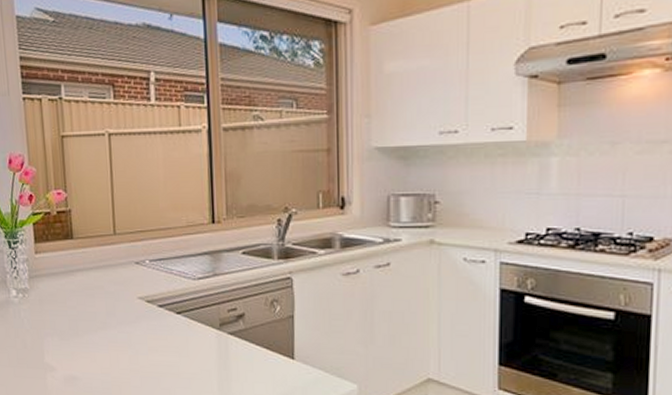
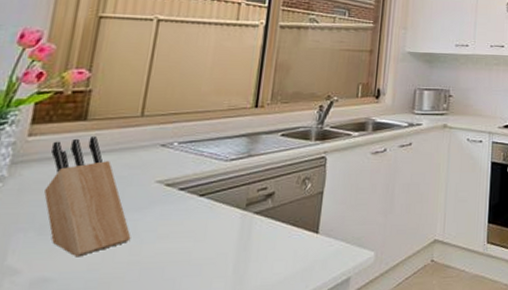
knife block: none [54,253,128,361] -> present [44,135,131,257]

